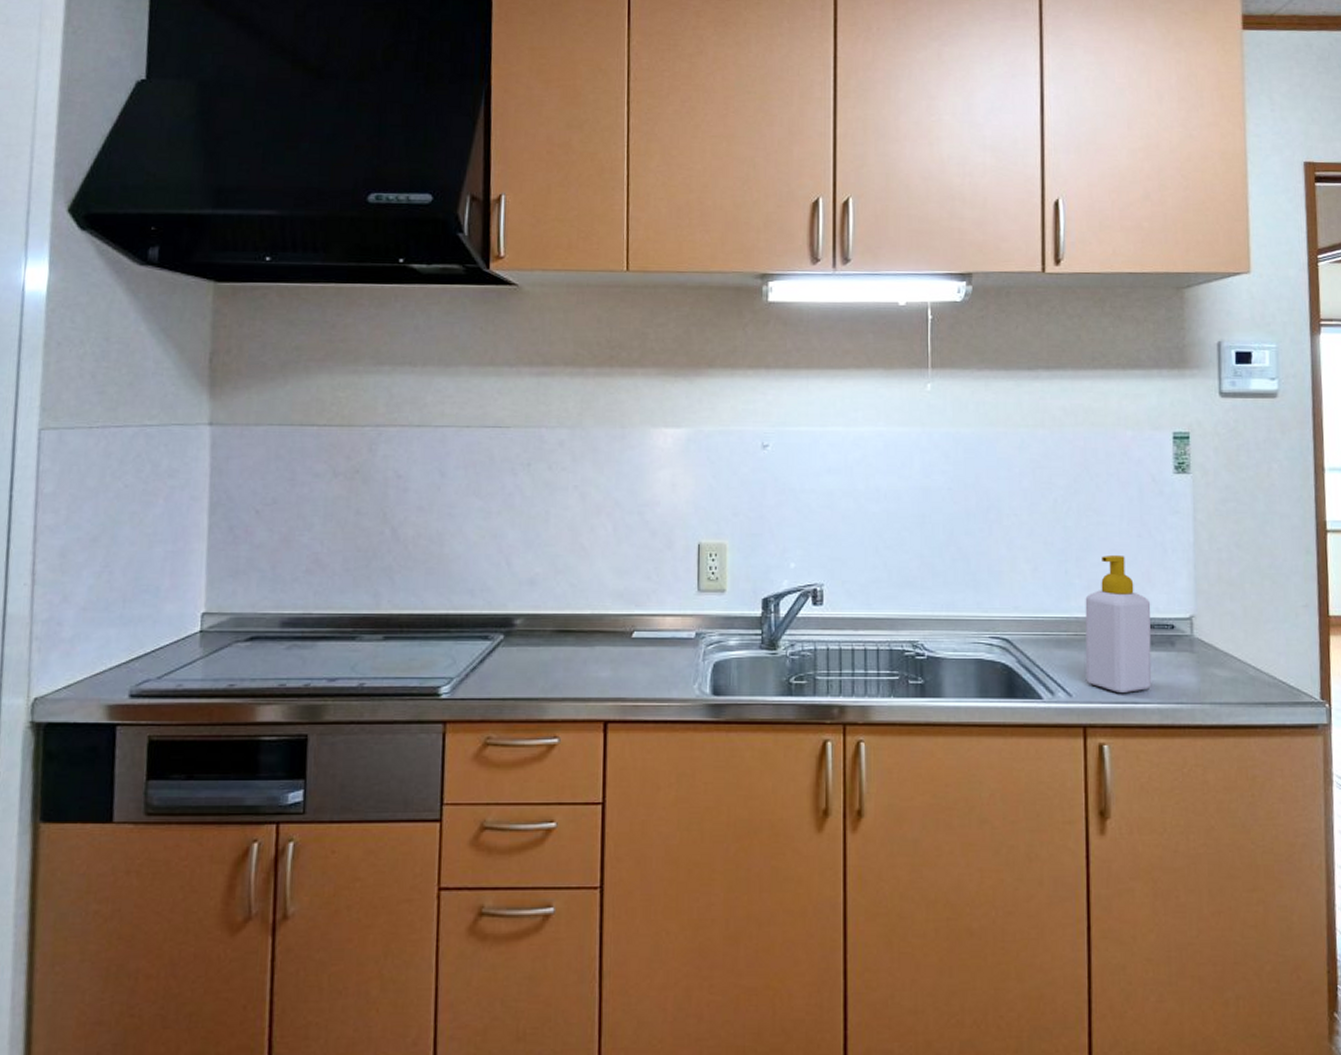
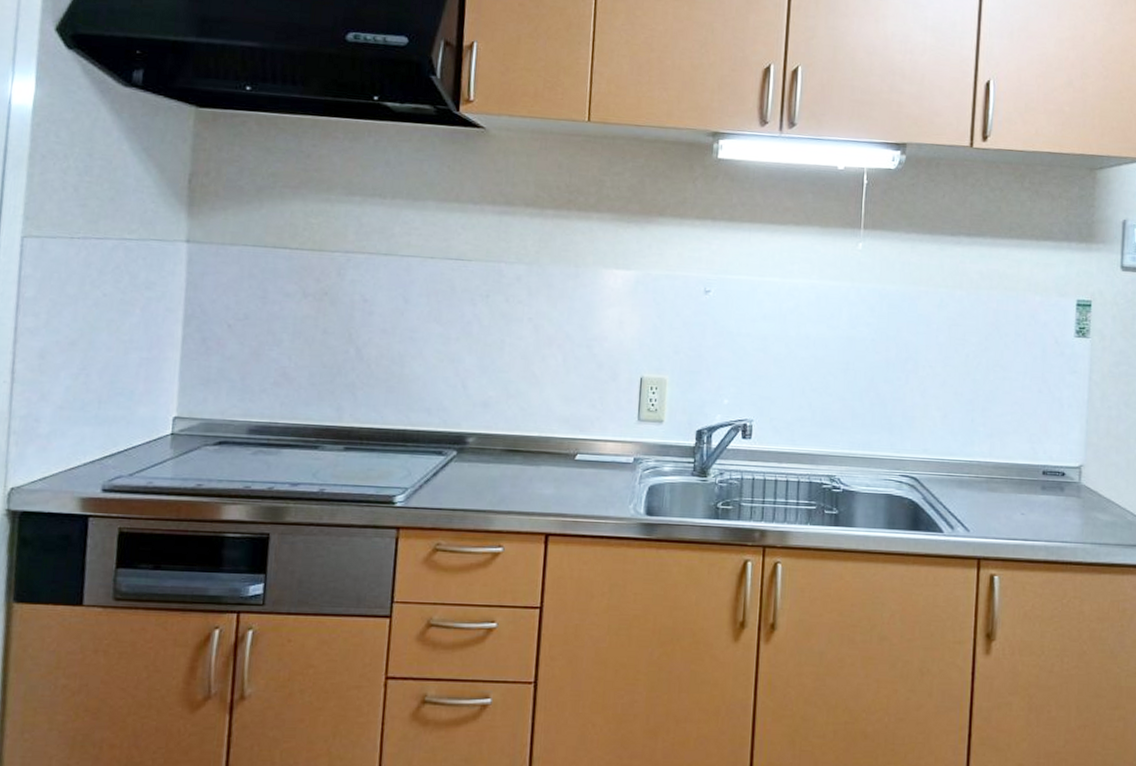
soap bottle: present [1085,554,1152,693] -> none [983,407,1046,531]

